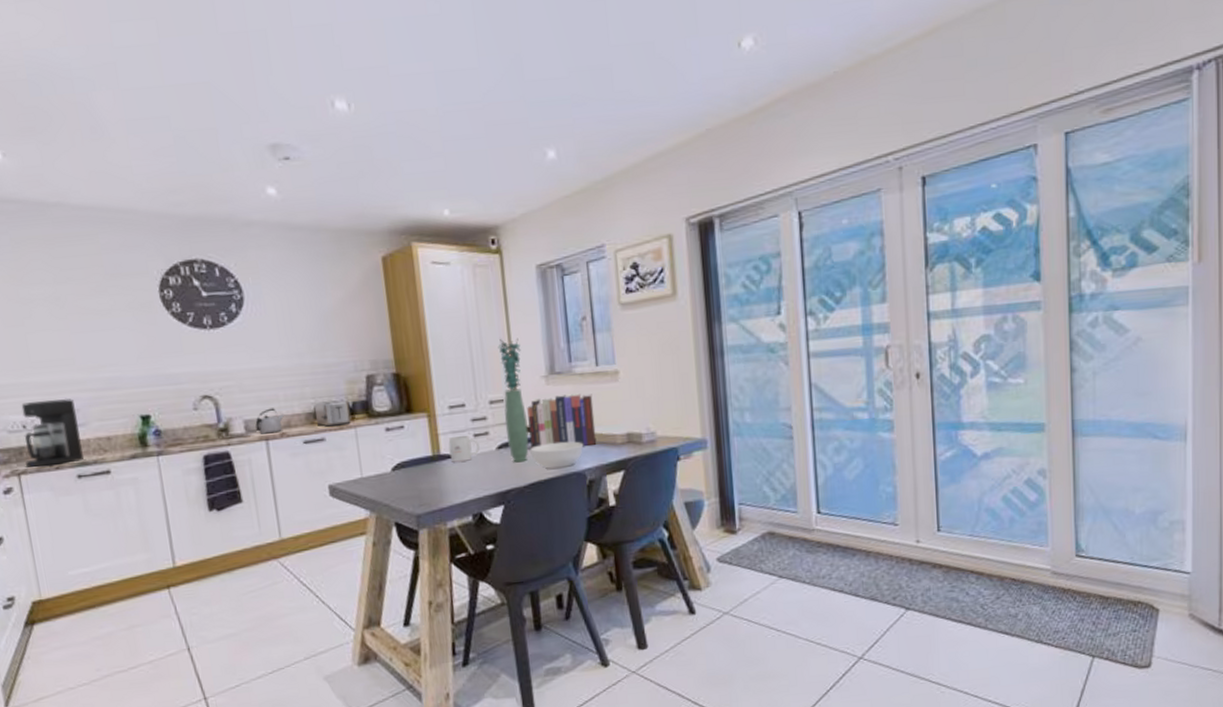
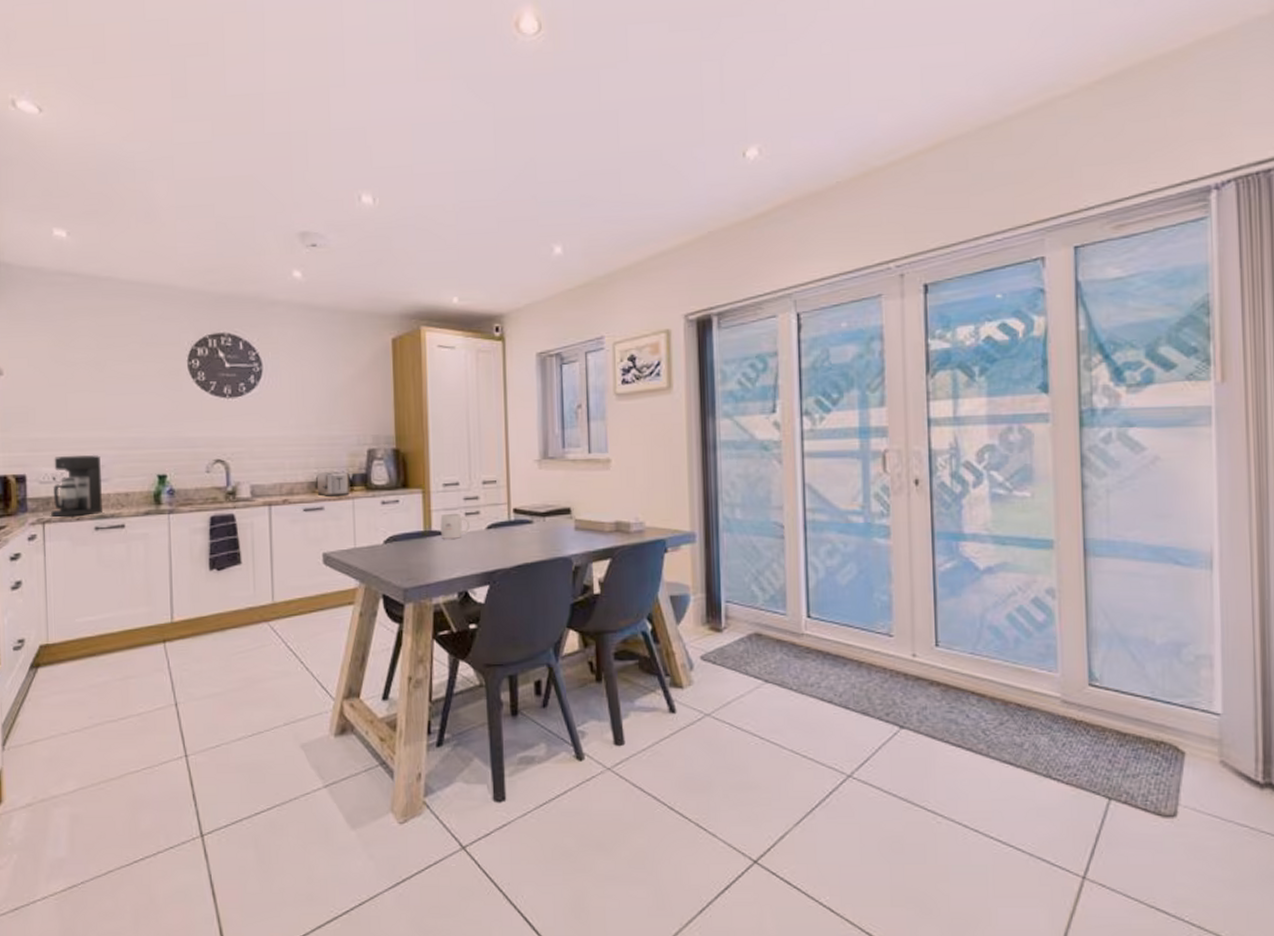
kettle: present [255,408,285,434] -> none [261,475,289,500]
vase: present [498,338,529,463] -> none [494,421,518,544]
books: present [527,393,597,448] -> none [518,479,585,532]
bowl: present [530,441,584,470] -> none [519,526,572,553]

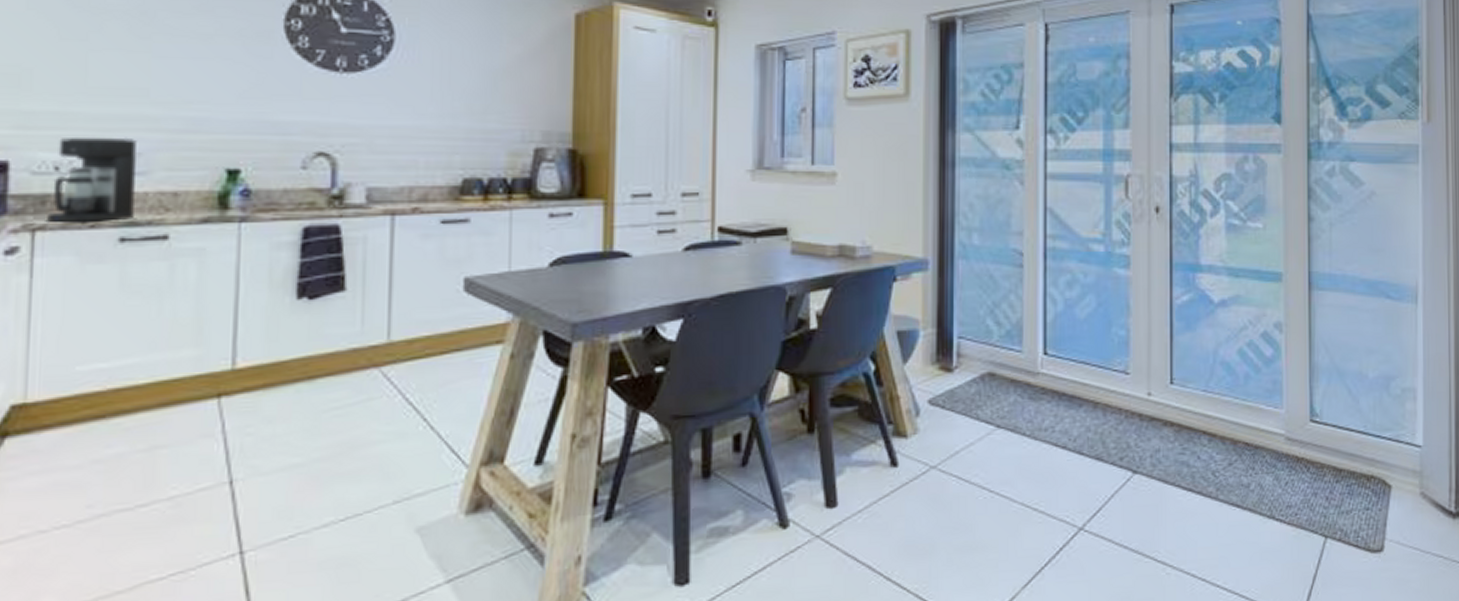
toaster: present [316,471,350,498] -> none [461,174,508,207]
mug: present [440,513,470,539] -> none [625,230,663,262]

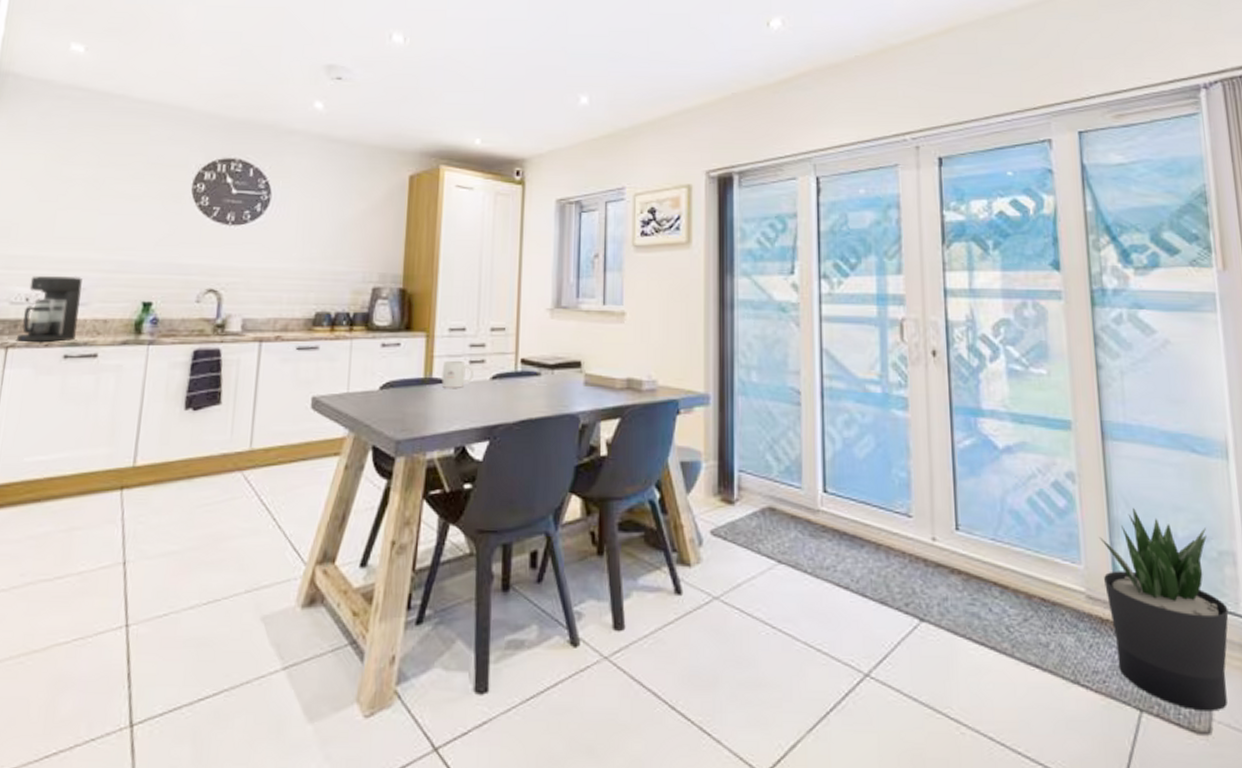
mug: none [625,230,663,262] -> present [441,360,474,388]
planter: none [1301,353,1406,532] -> present [1100,508,1229,712]

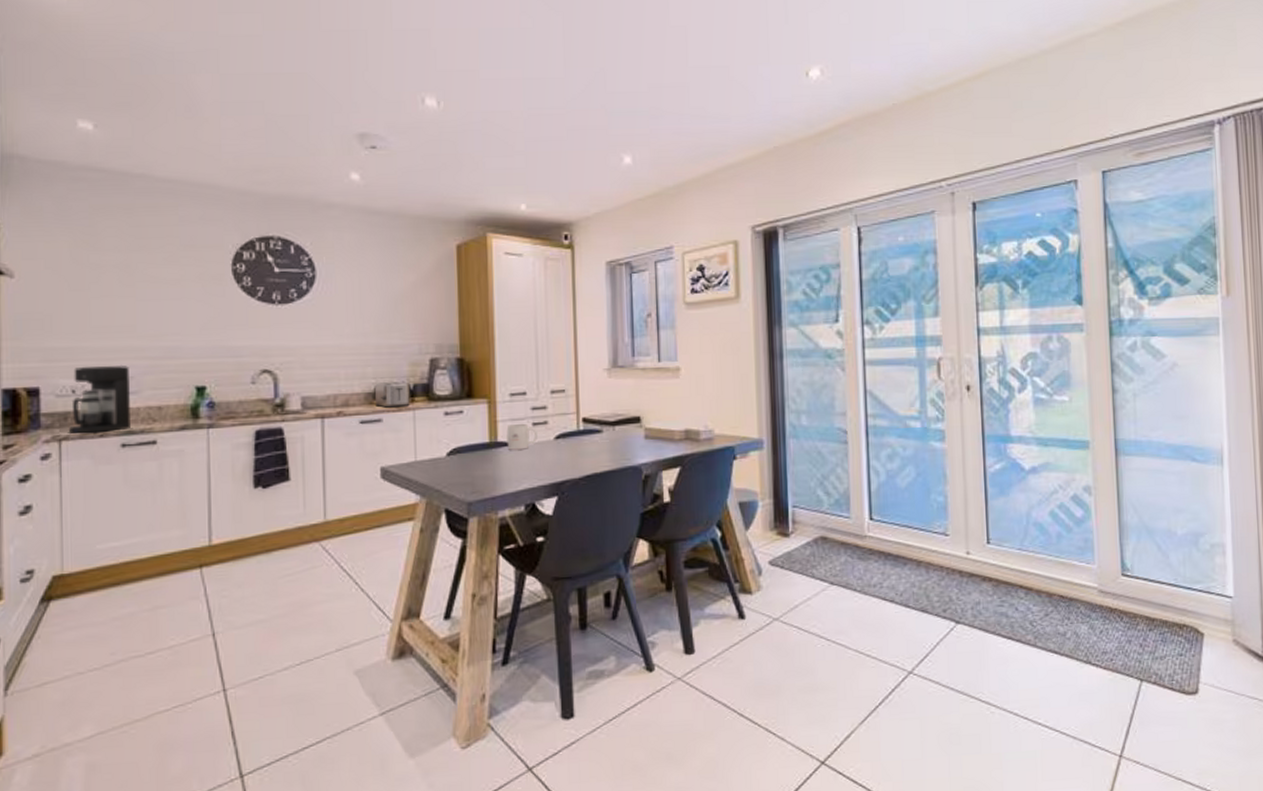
toaster: none [313,309,351,337] -> present [374,382,411,409]
planter: present [1100,508,1229,712] -> none [1111,513,1217,676]

